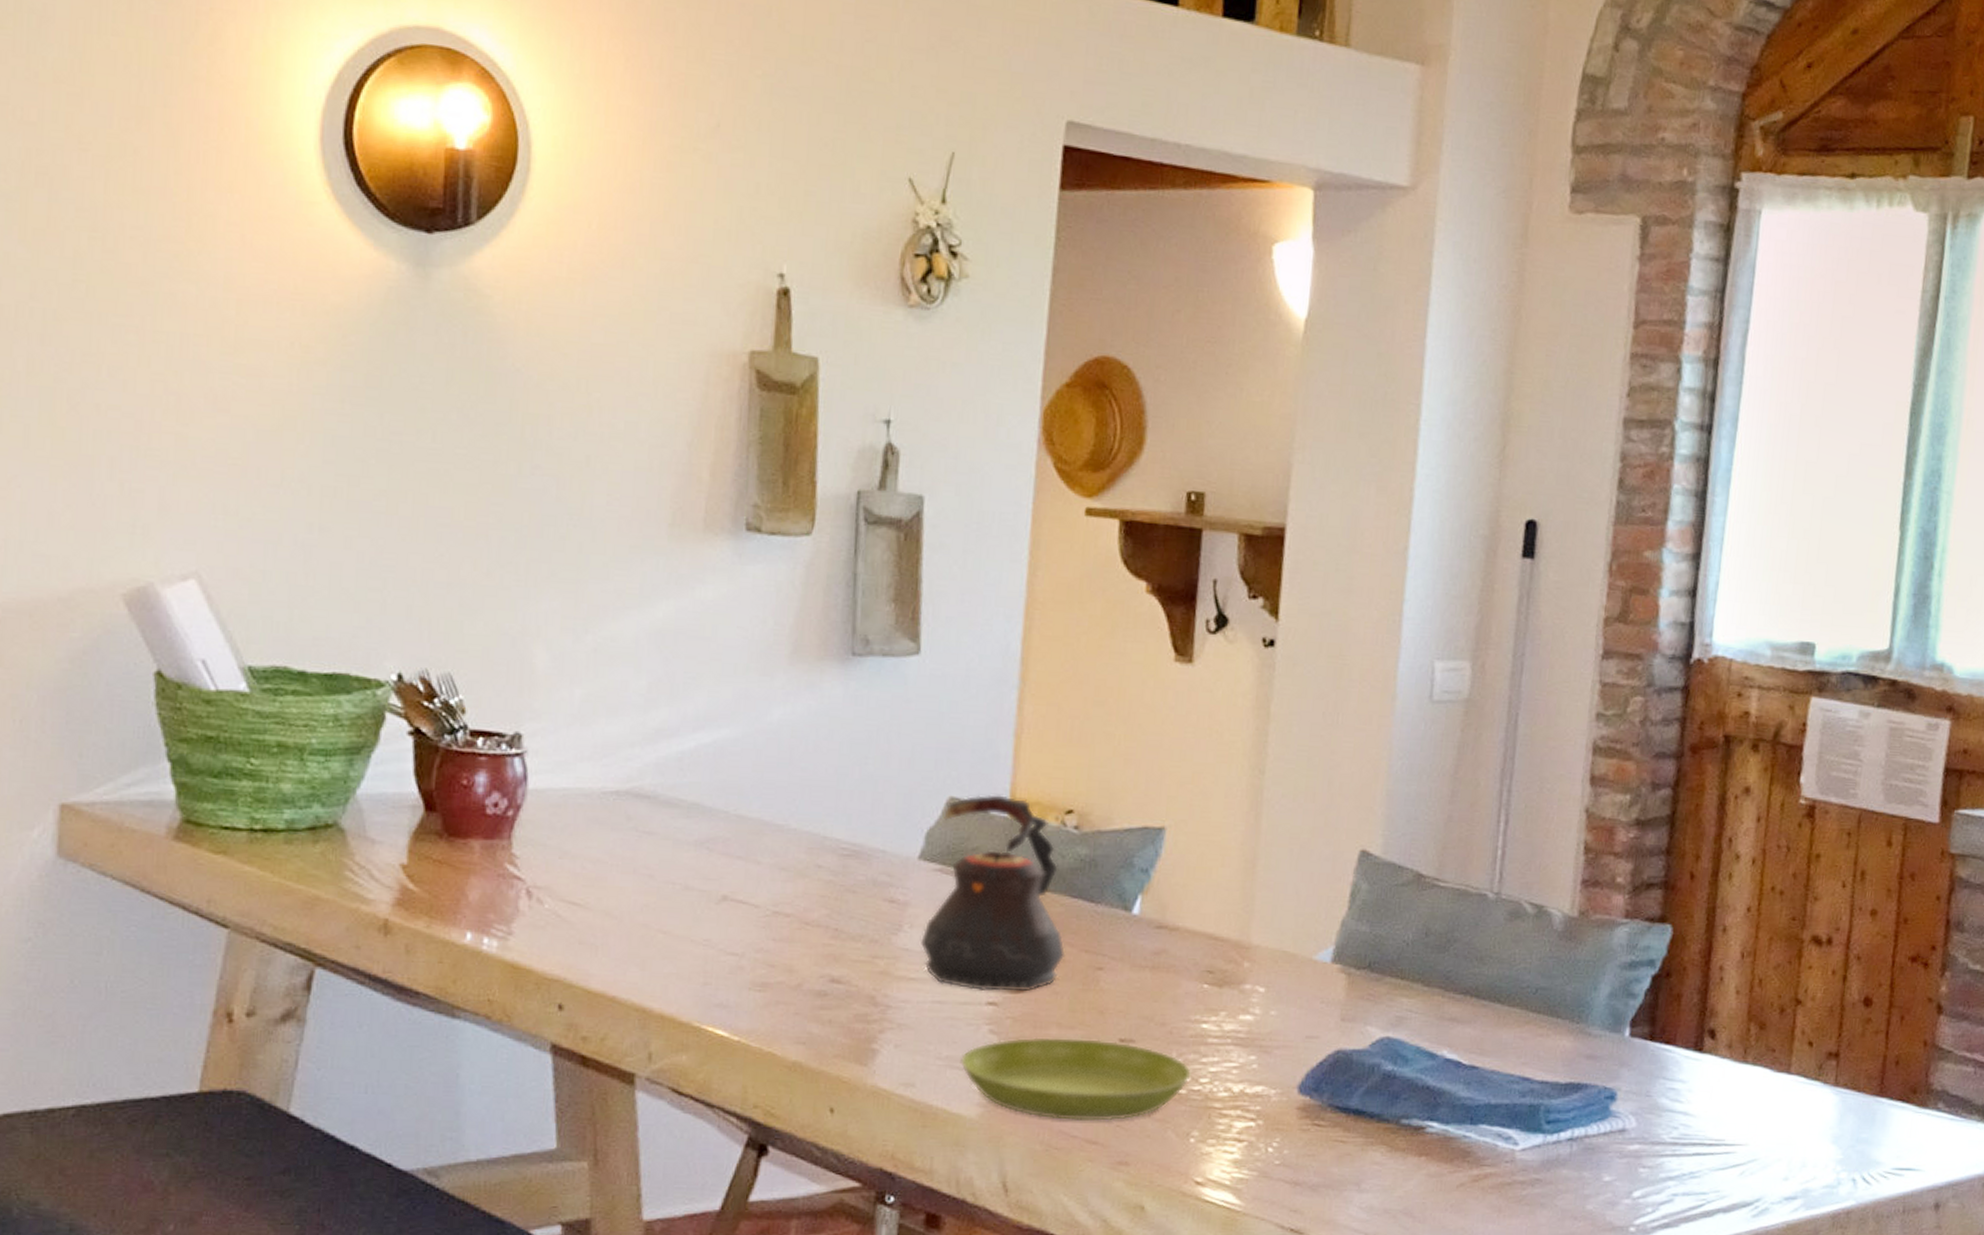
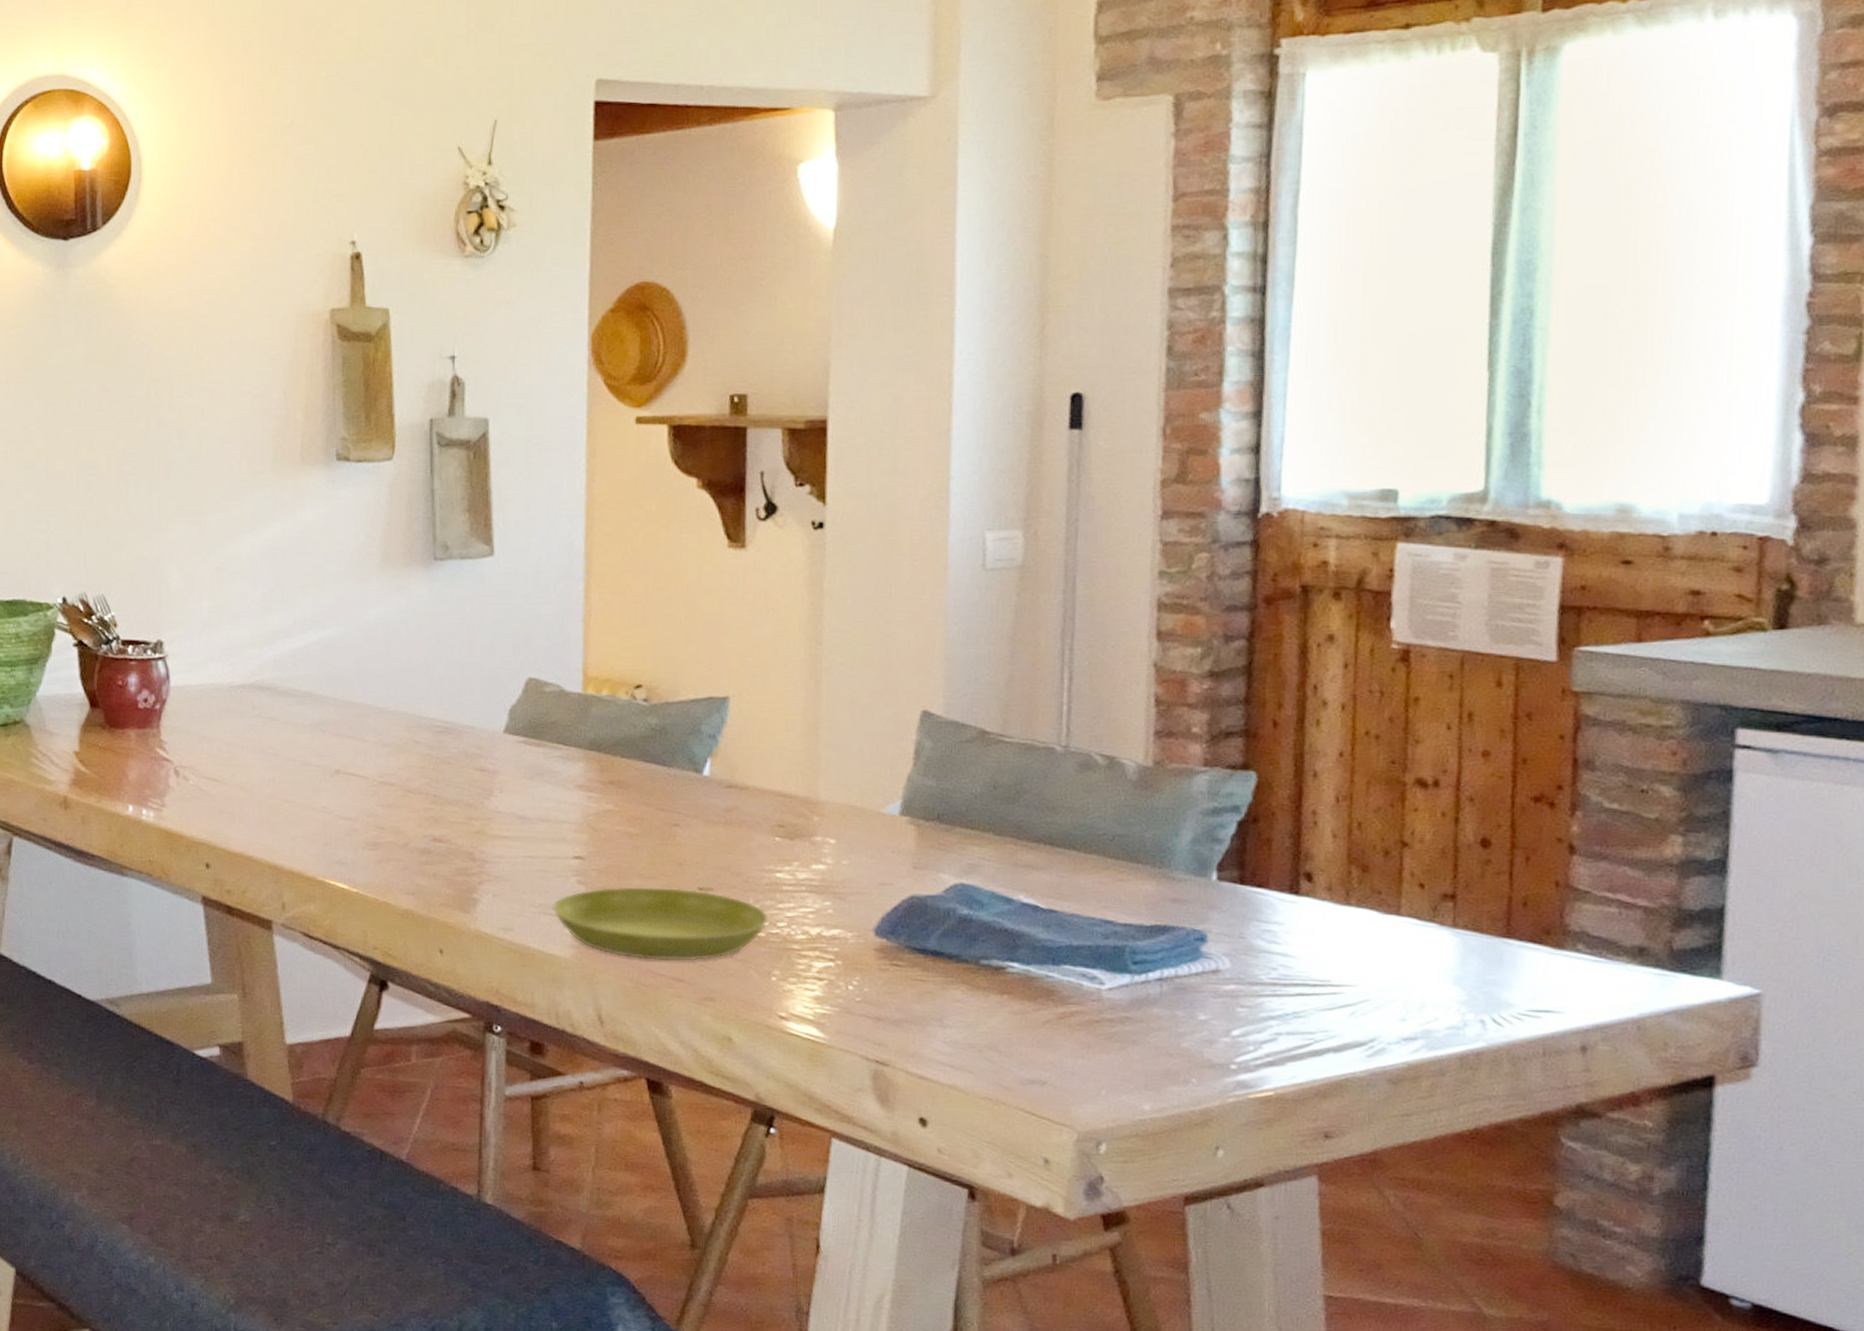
teapot: present [920,794,1066,992] -> none [509,674,643,847]

